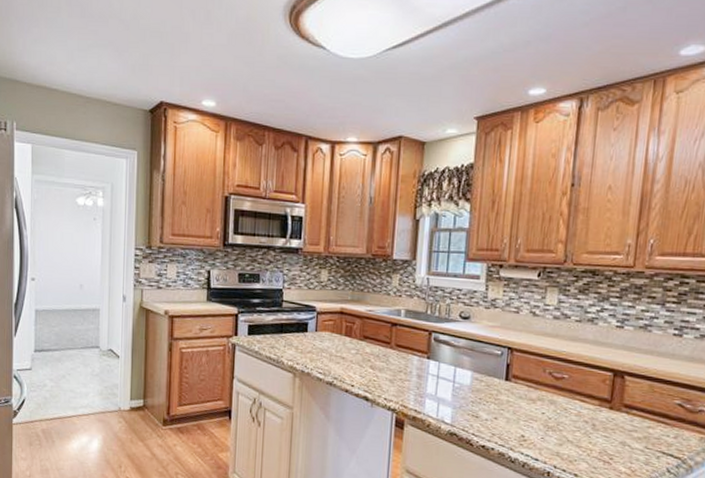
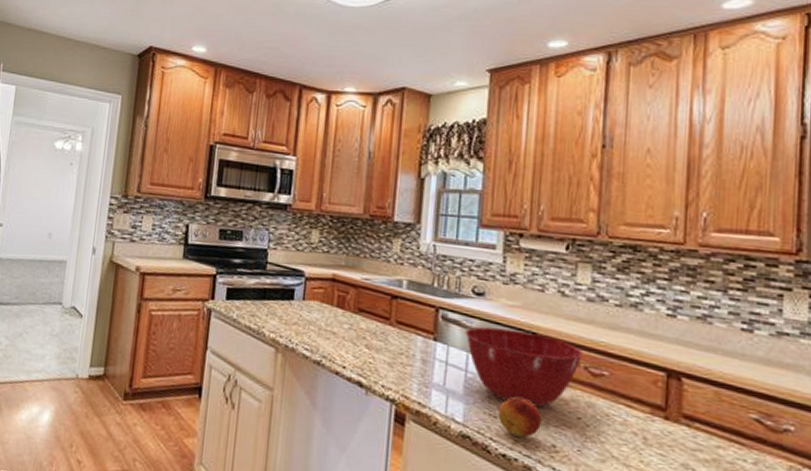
mixing bowl: none [453,345,549,407] -> present [465,327,584,408]
fruit: none [479,400,514,431] -> present [498,397,542,438]

